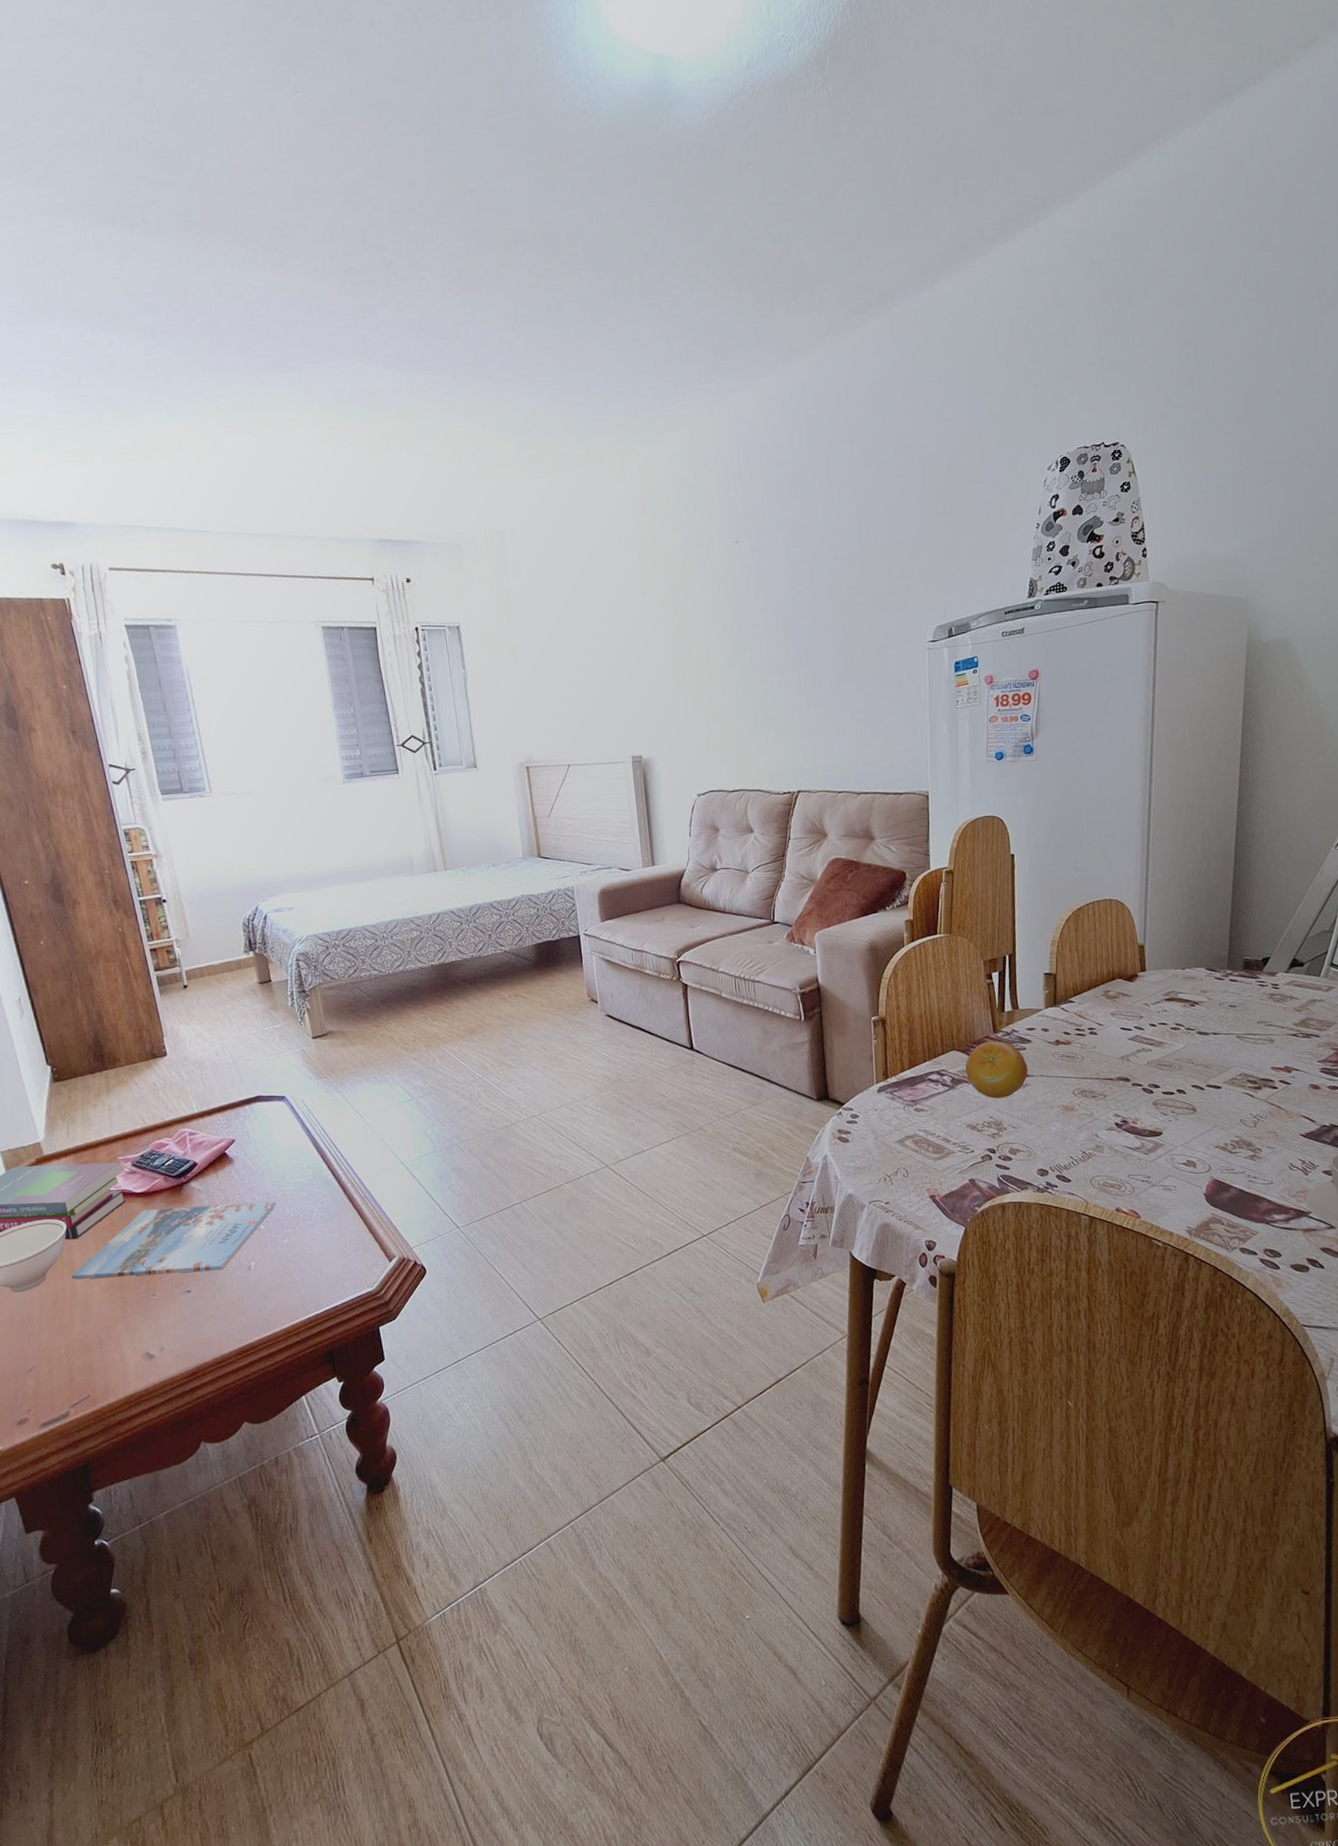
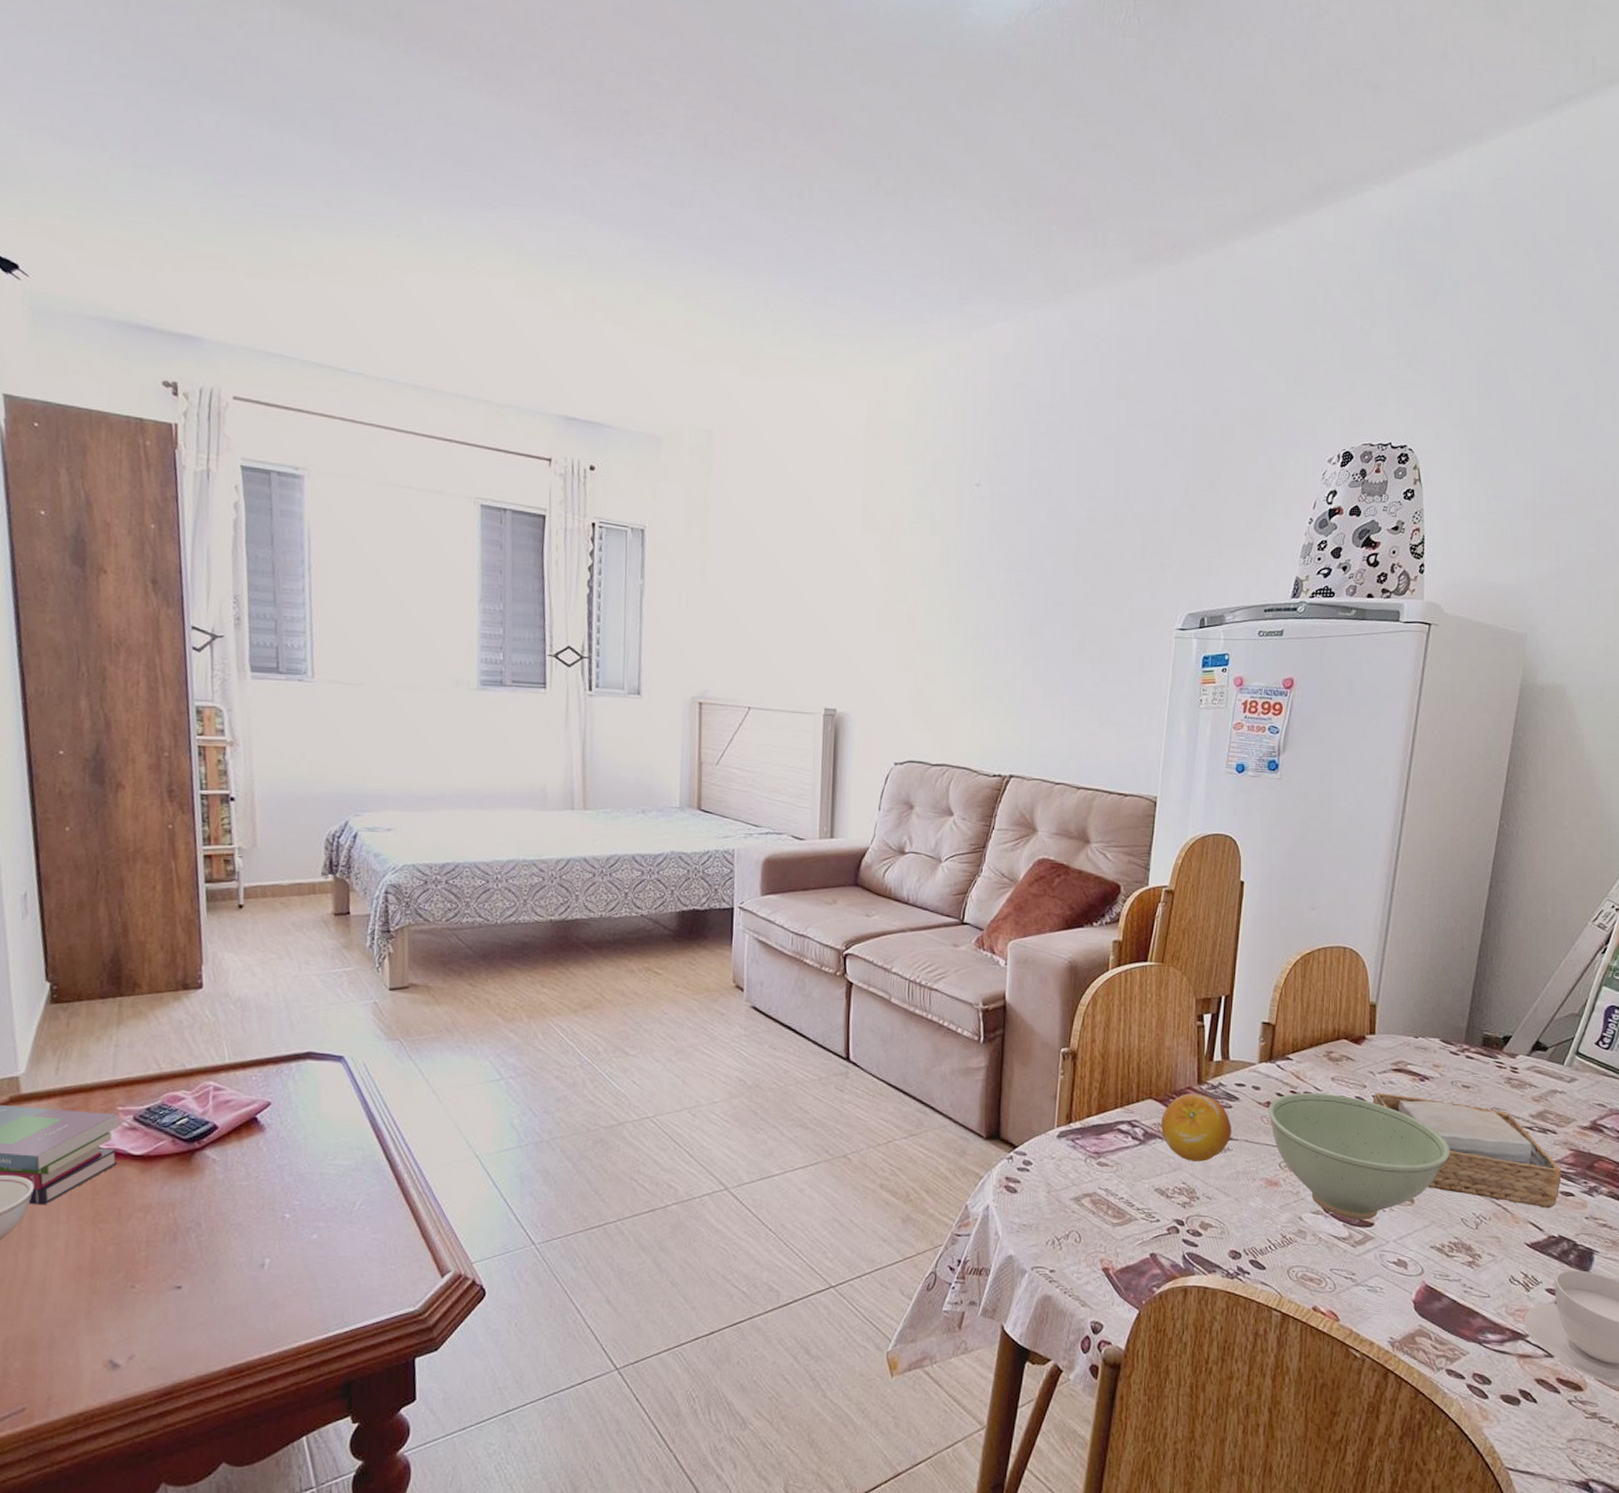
magazine: present [71,1201,276,1280] -> none [29,1177,310,1265]
bowl: none [1058,1027,1224,1131] -> present [1268,1092,1450,1220]
napkin holder: none [1149,1020,1328,1103] -> present [1372,1092,1562,1209]

